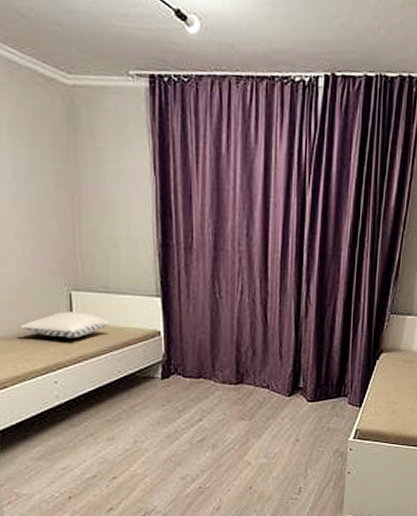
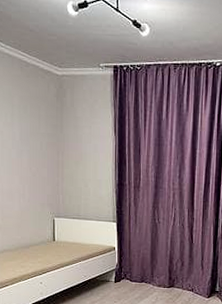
pillow: present [20,311,110,338] -> none [19,232,80,252]

